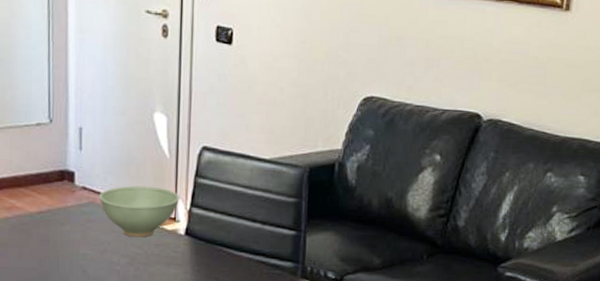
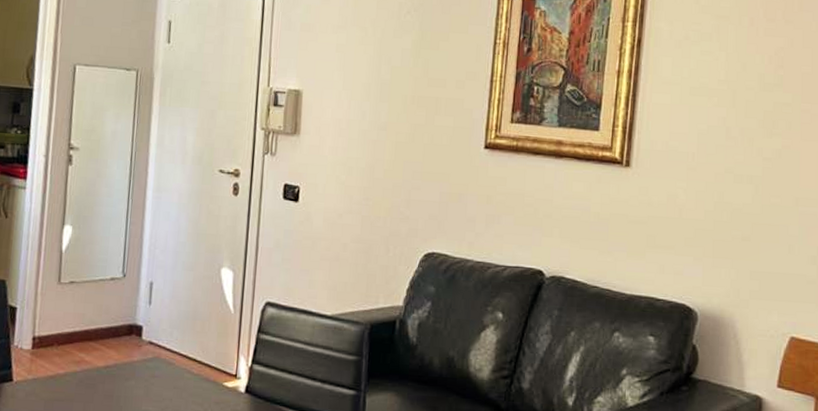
bowl: present [99,185,180,238] -> none [164,341,242,395]

